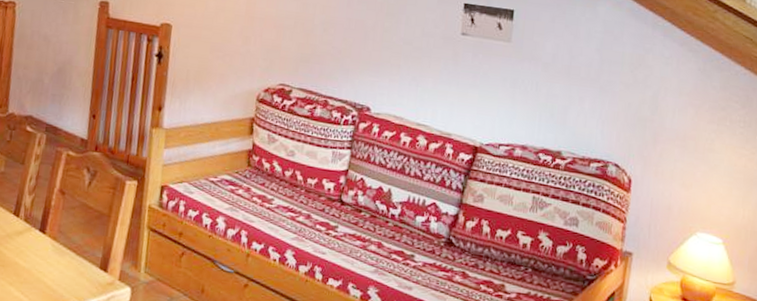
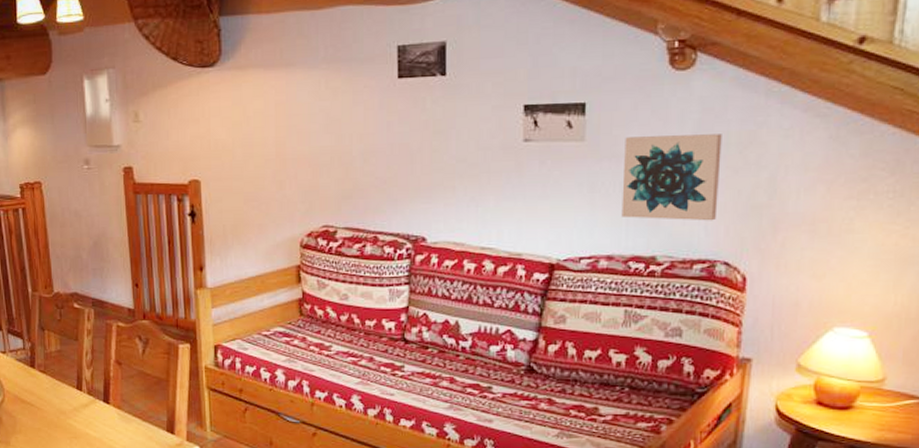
wall art: none [536,44,619,127] -> present [621,134,722,221]

